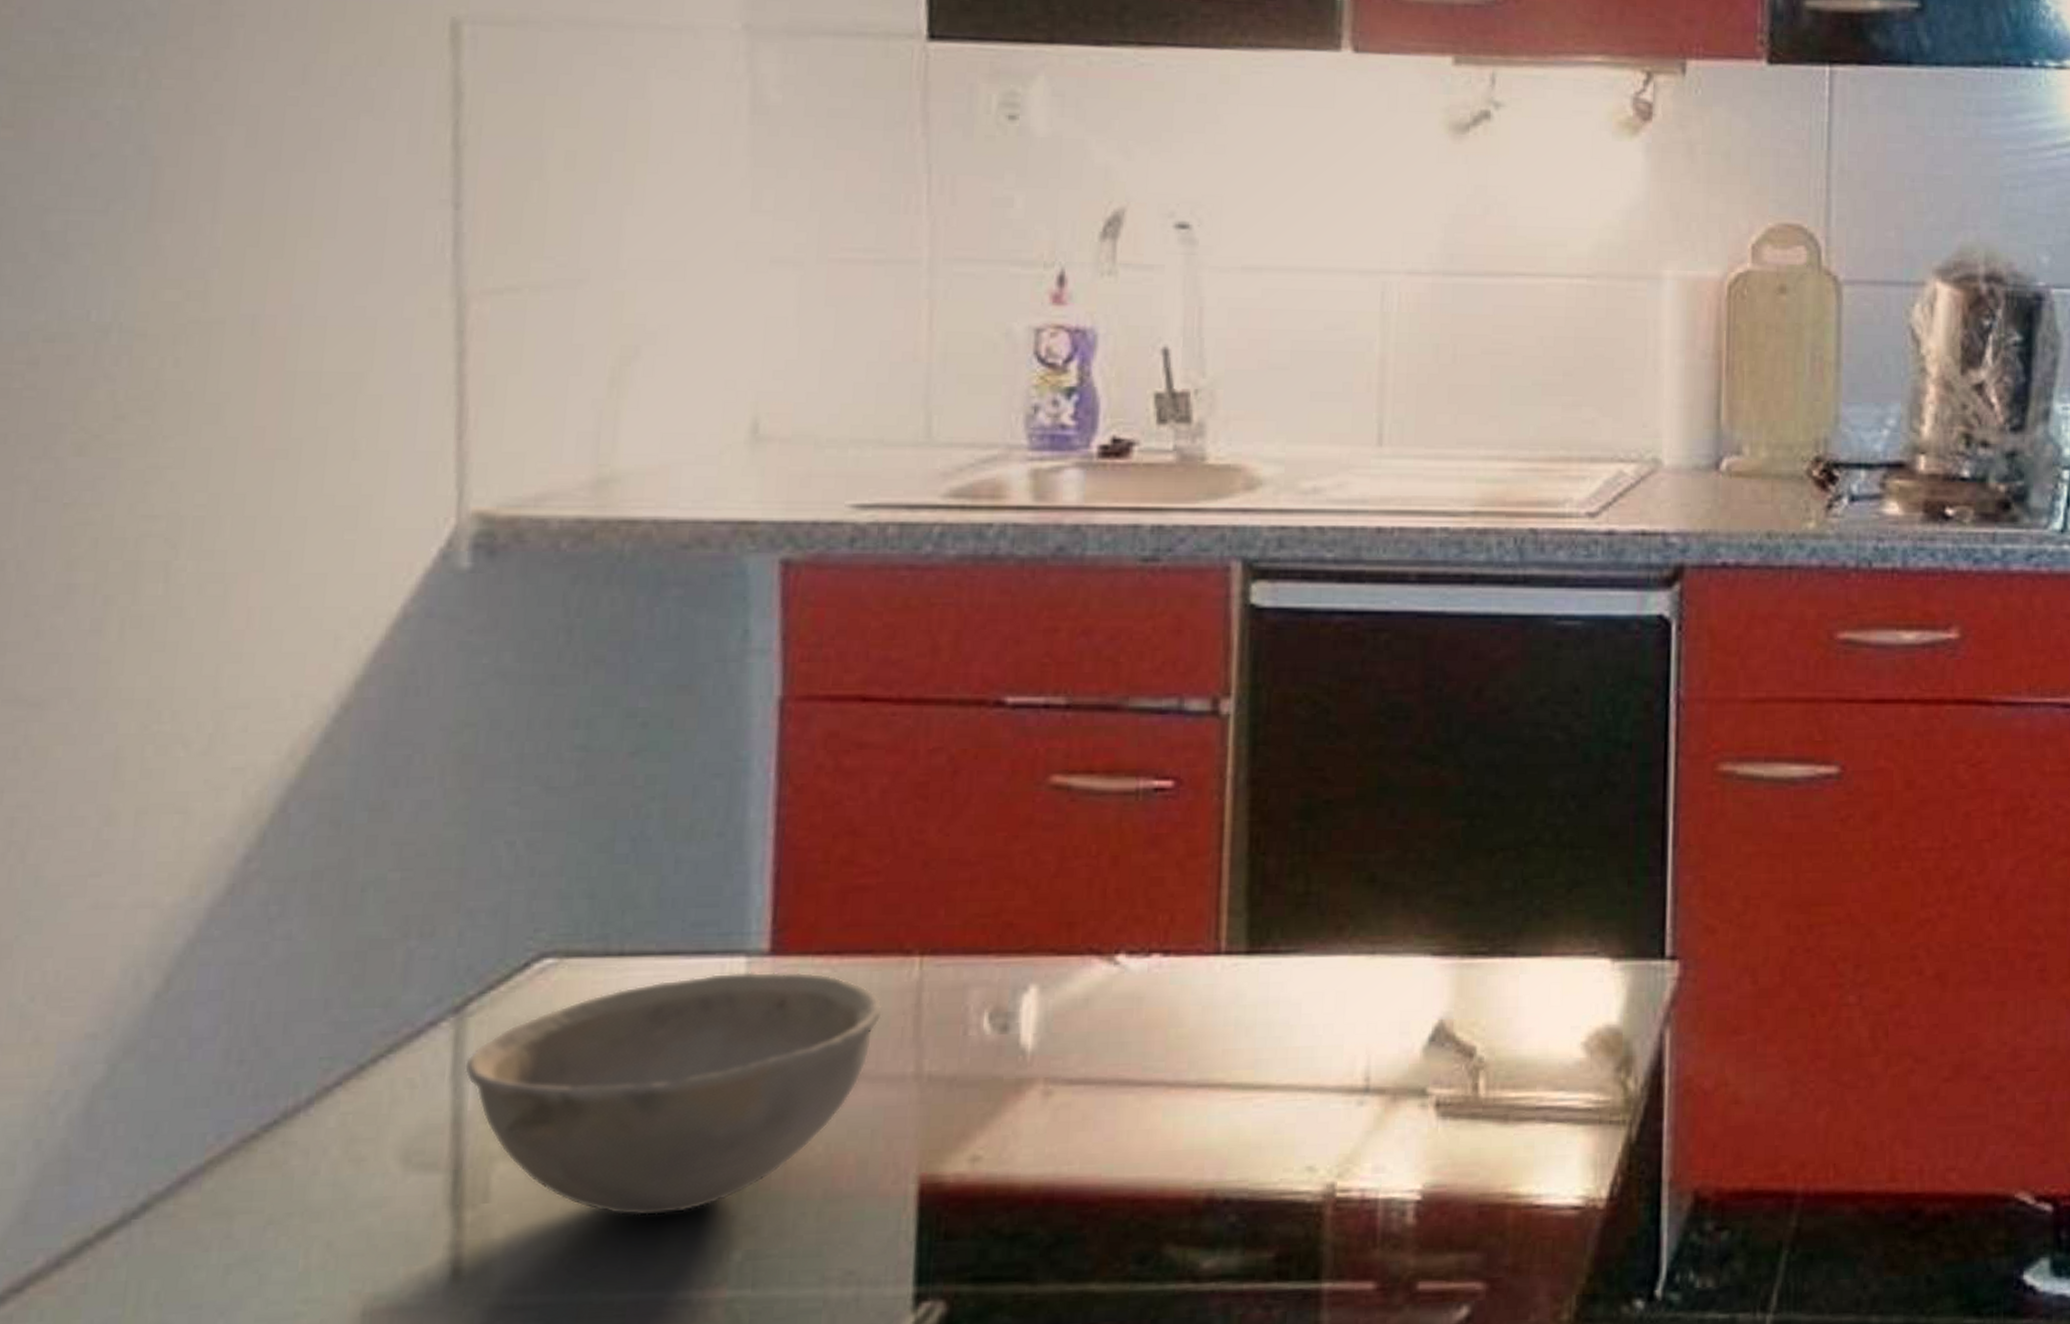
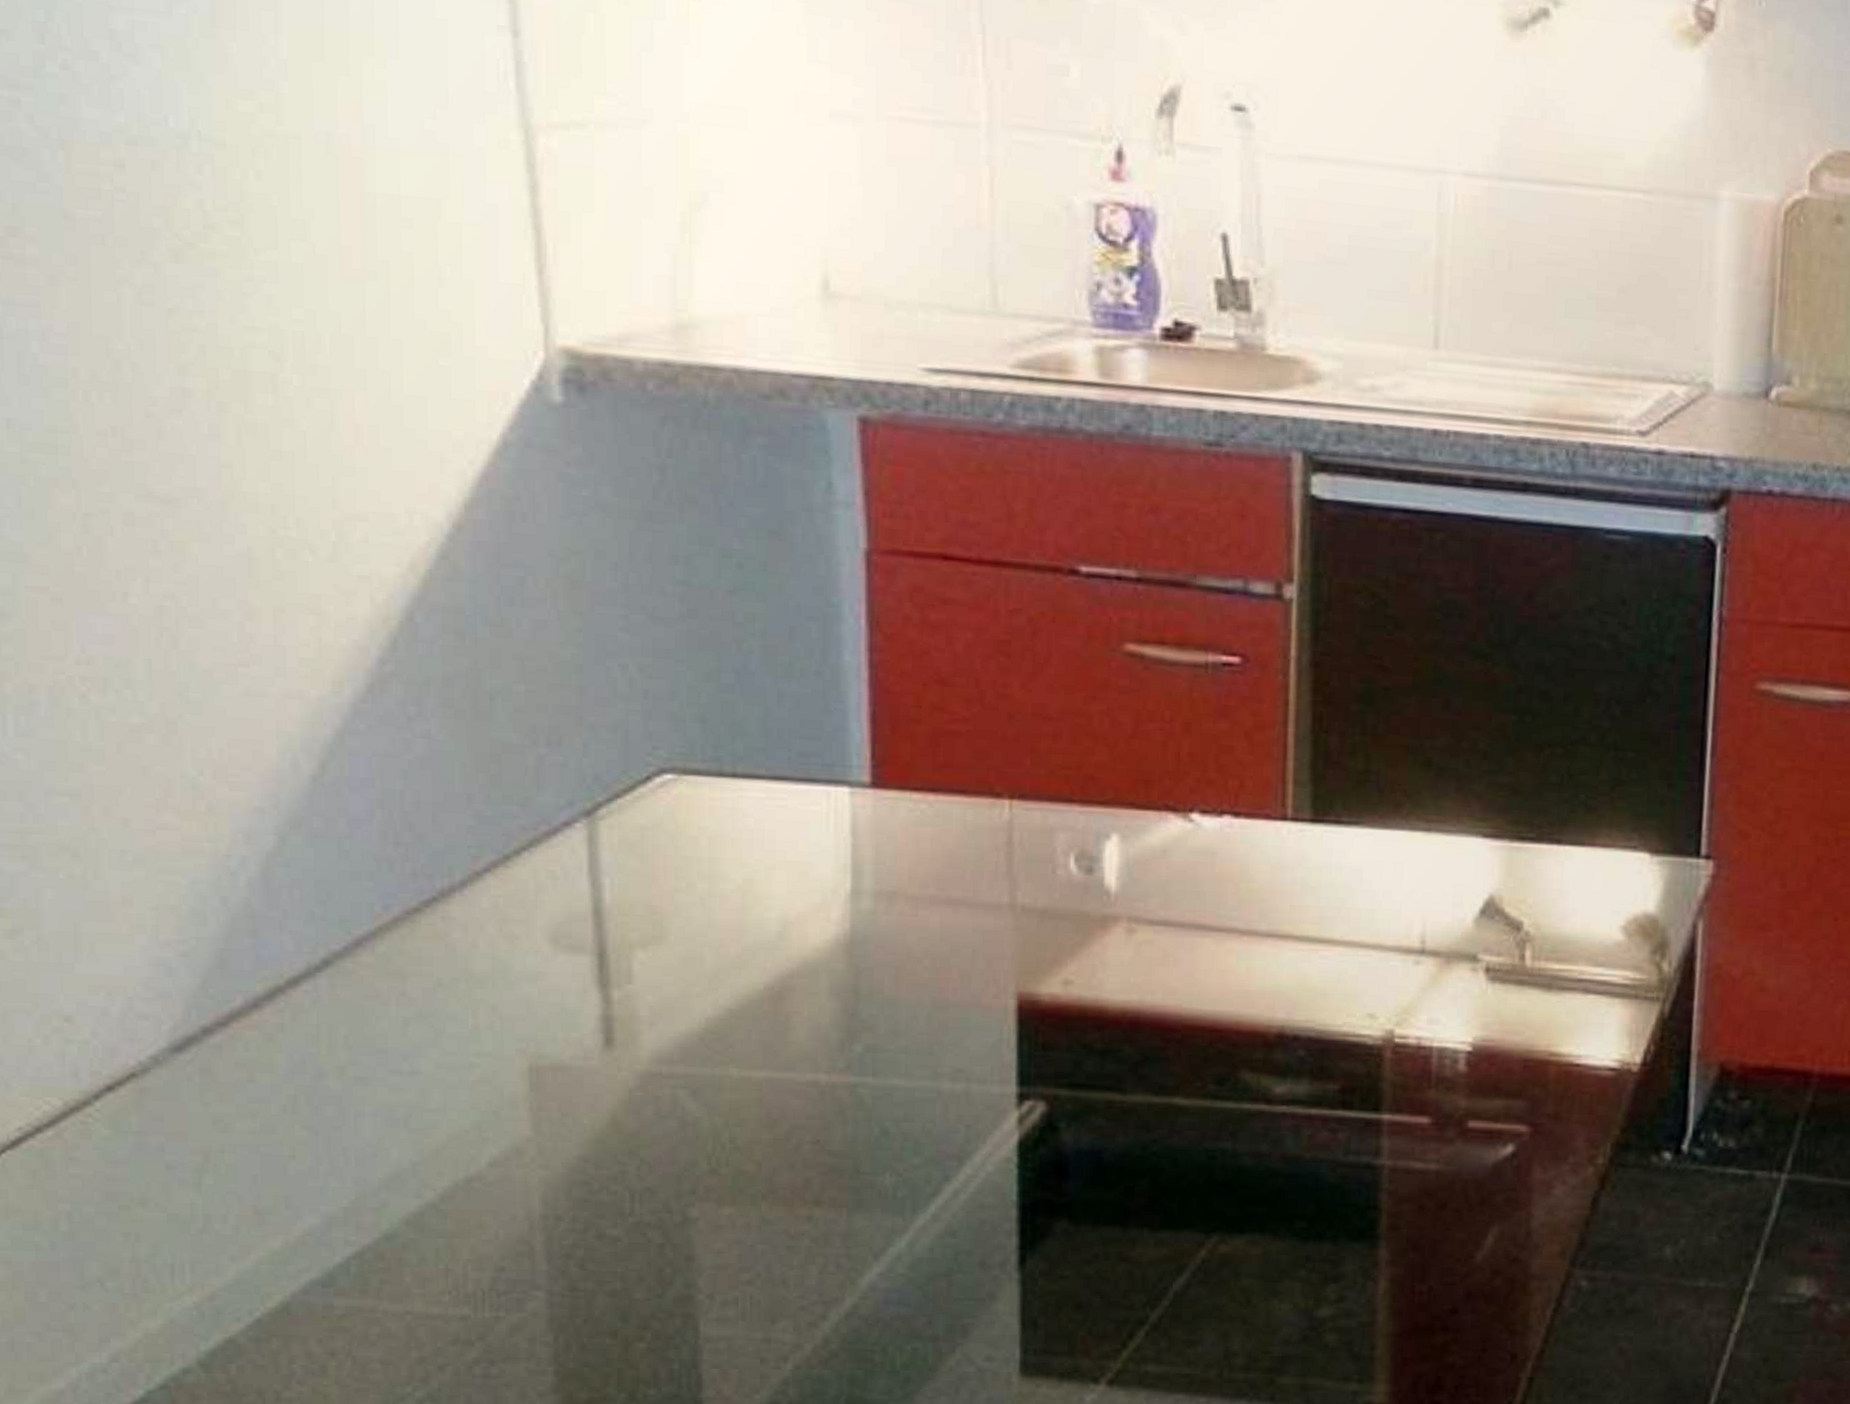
bowl: present [465,971,882,1216] -> none [600,800,977,1008]

